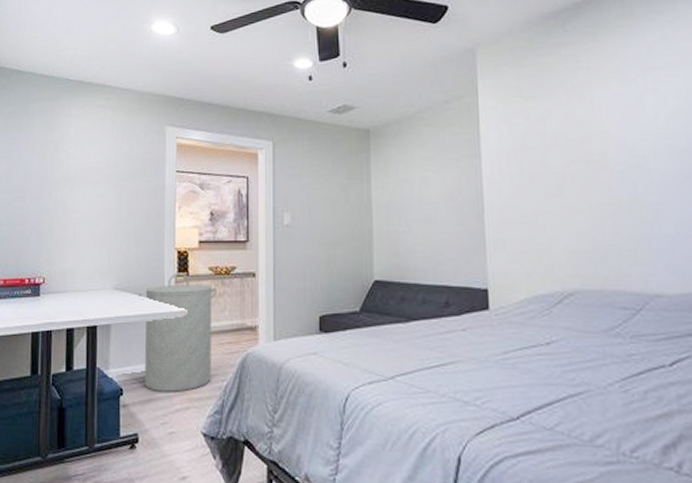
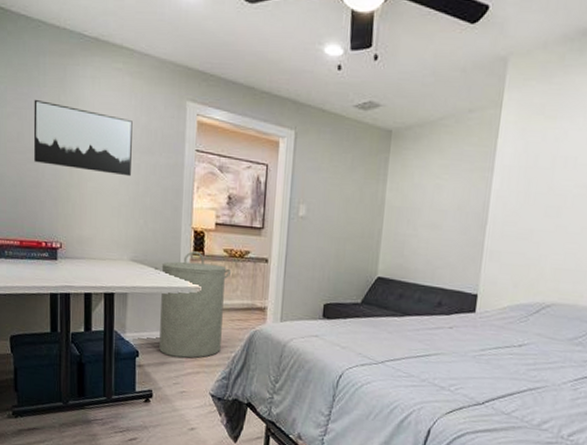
wall art: none [21,142,115,204] -> present [33,100,133,177]

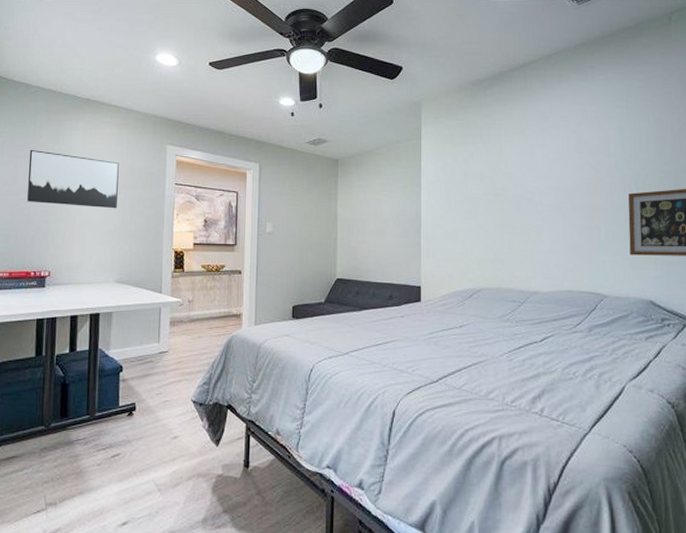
laundry hamper: present [155,251,231,359] -> none [138,269,208,368]

